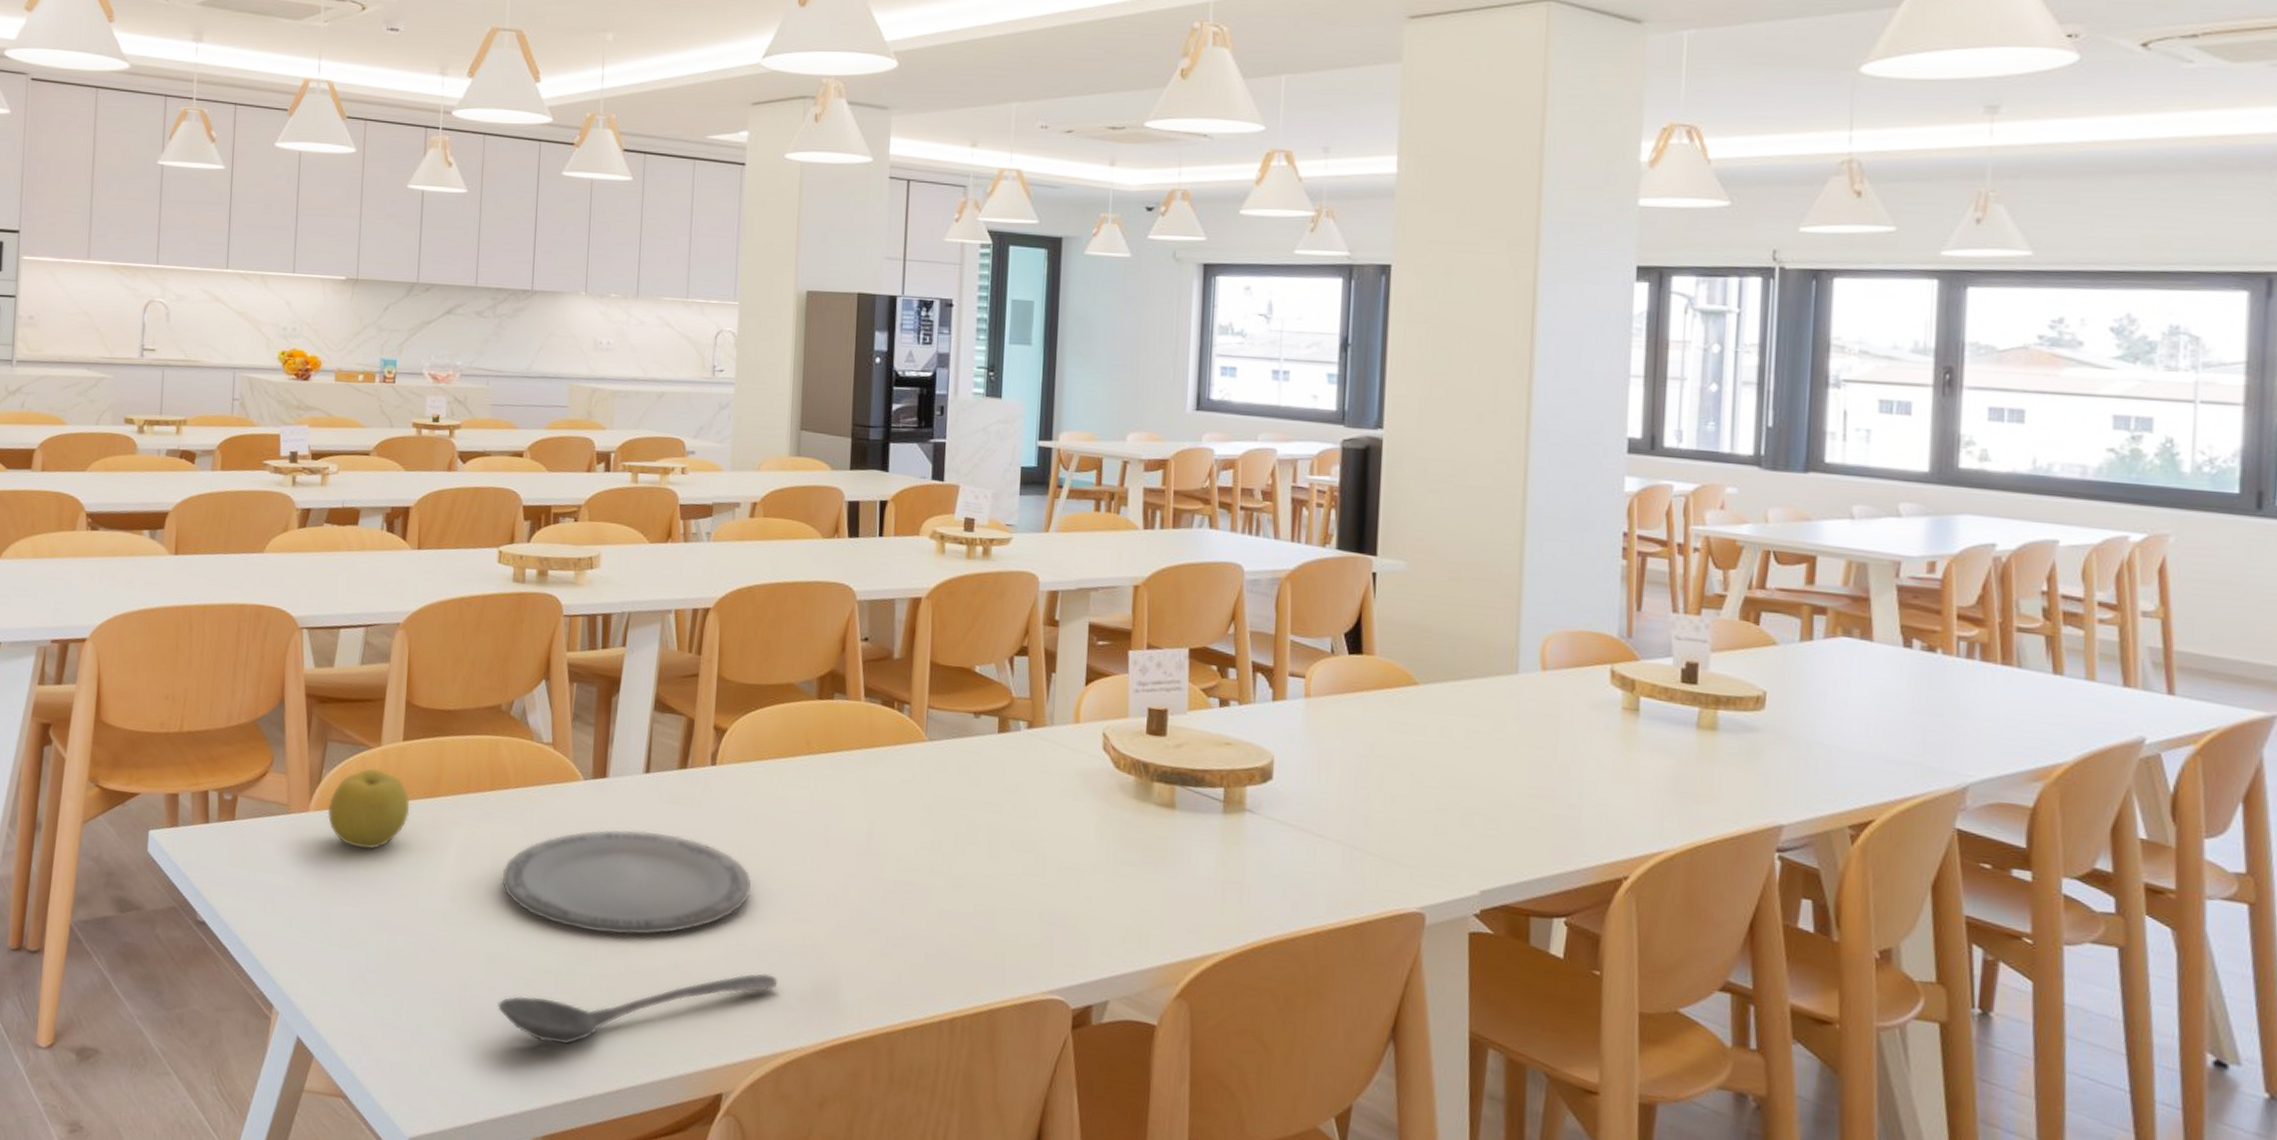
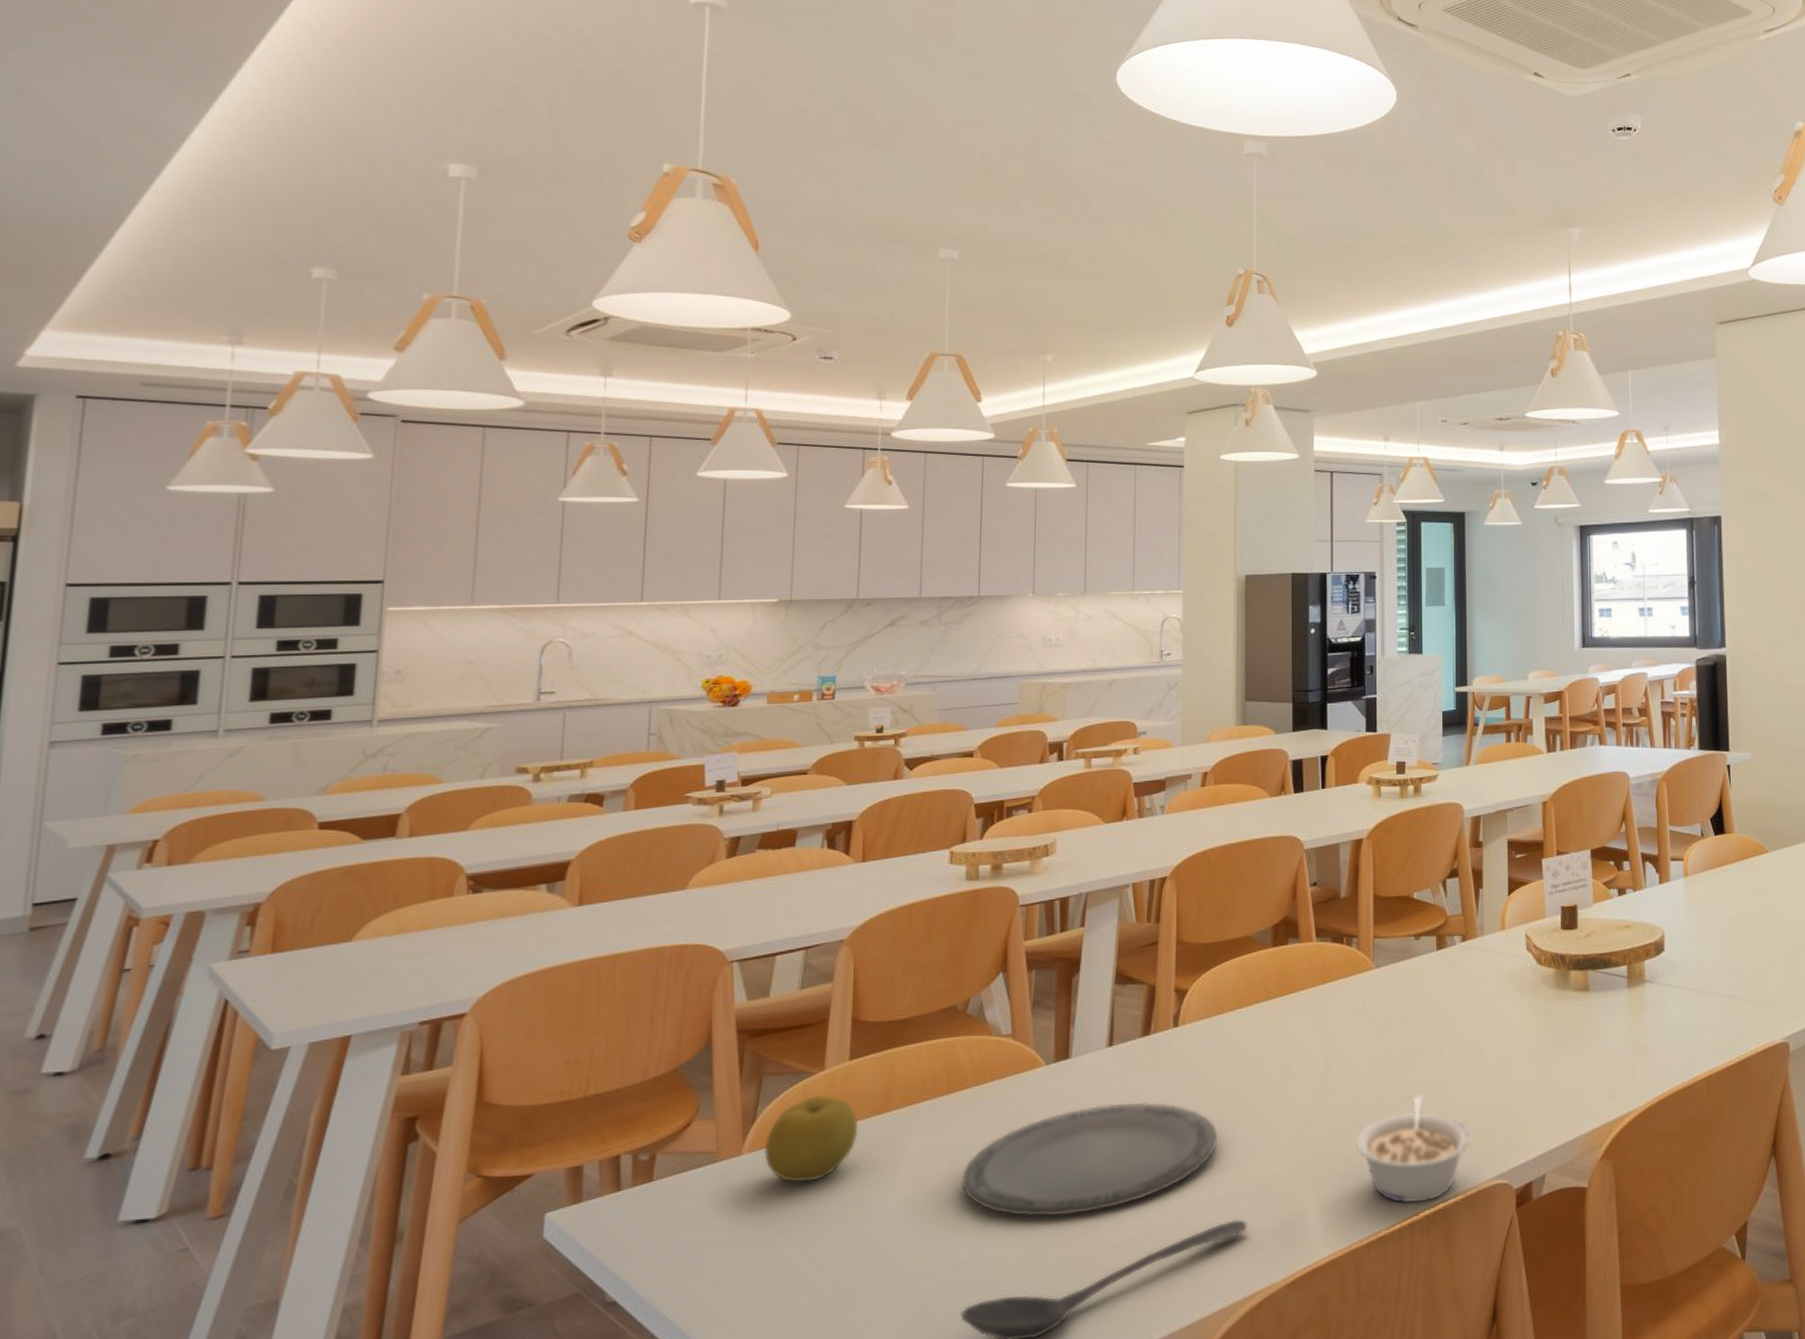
legume: none [895,883,1026,1001] -> present [1355,1093,1471,1204]

